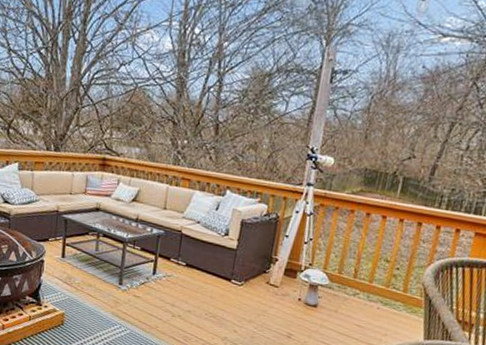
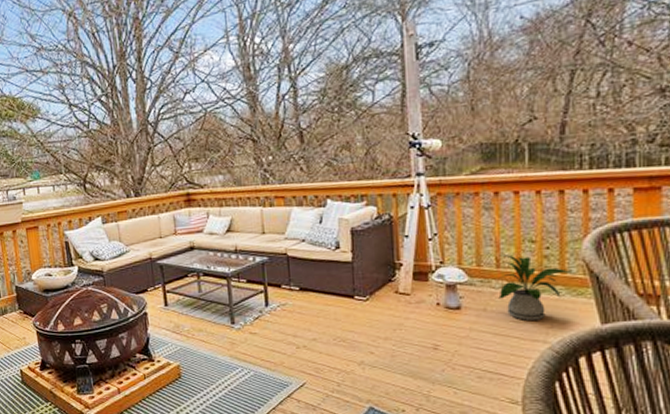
house plant: none [349,266,412,328] -> present [498,253,571,320]

